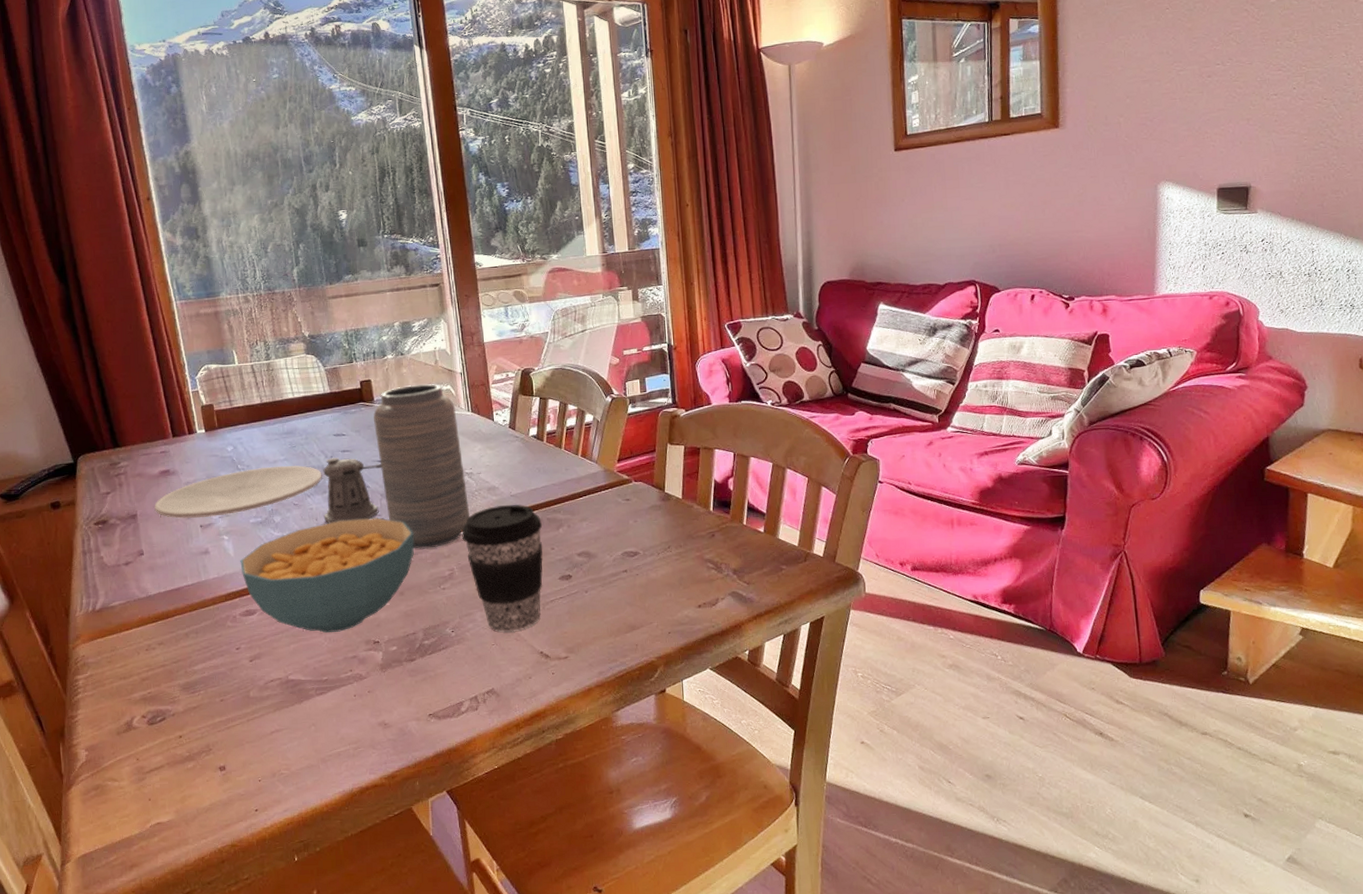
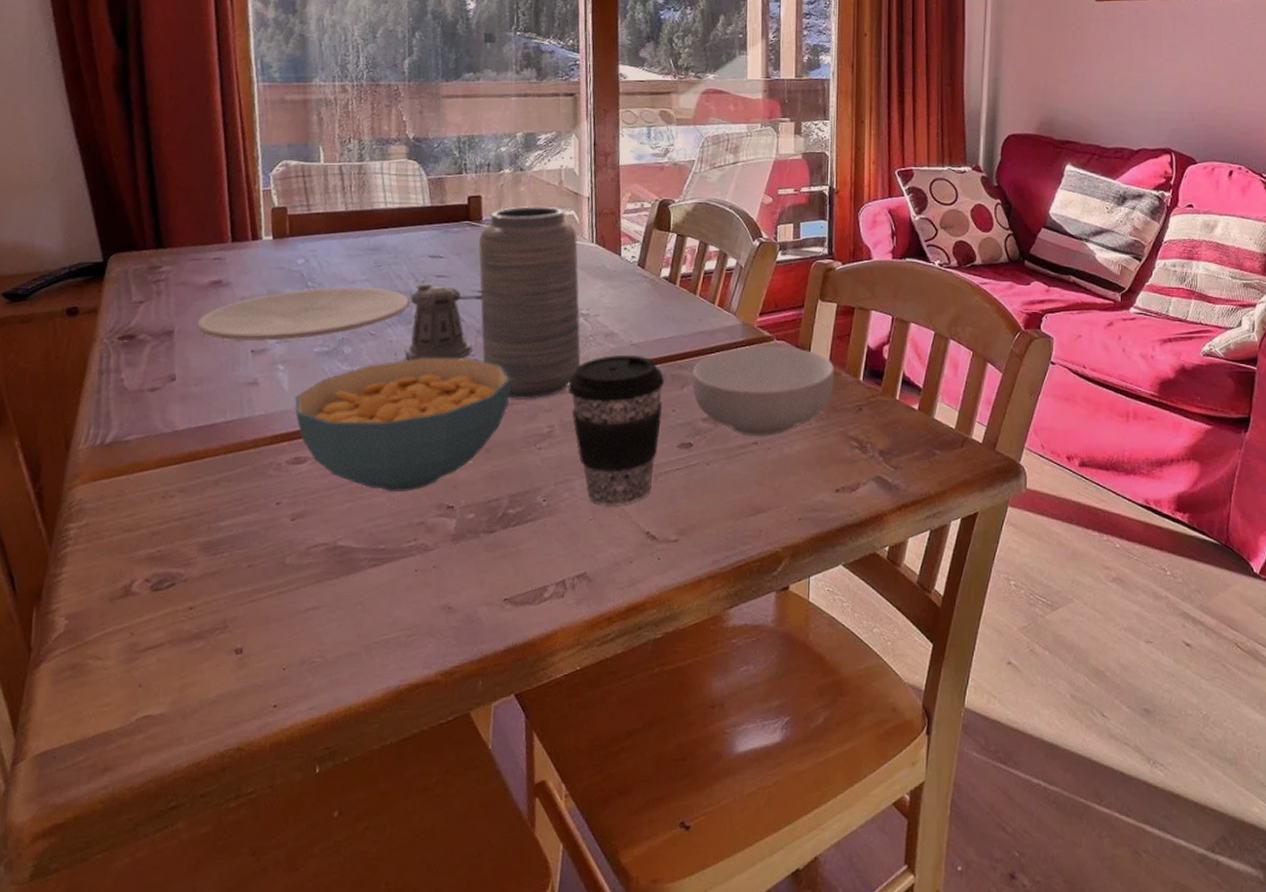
cereal bowl: none [565,487,689,565] -> present [692,347,835,436]

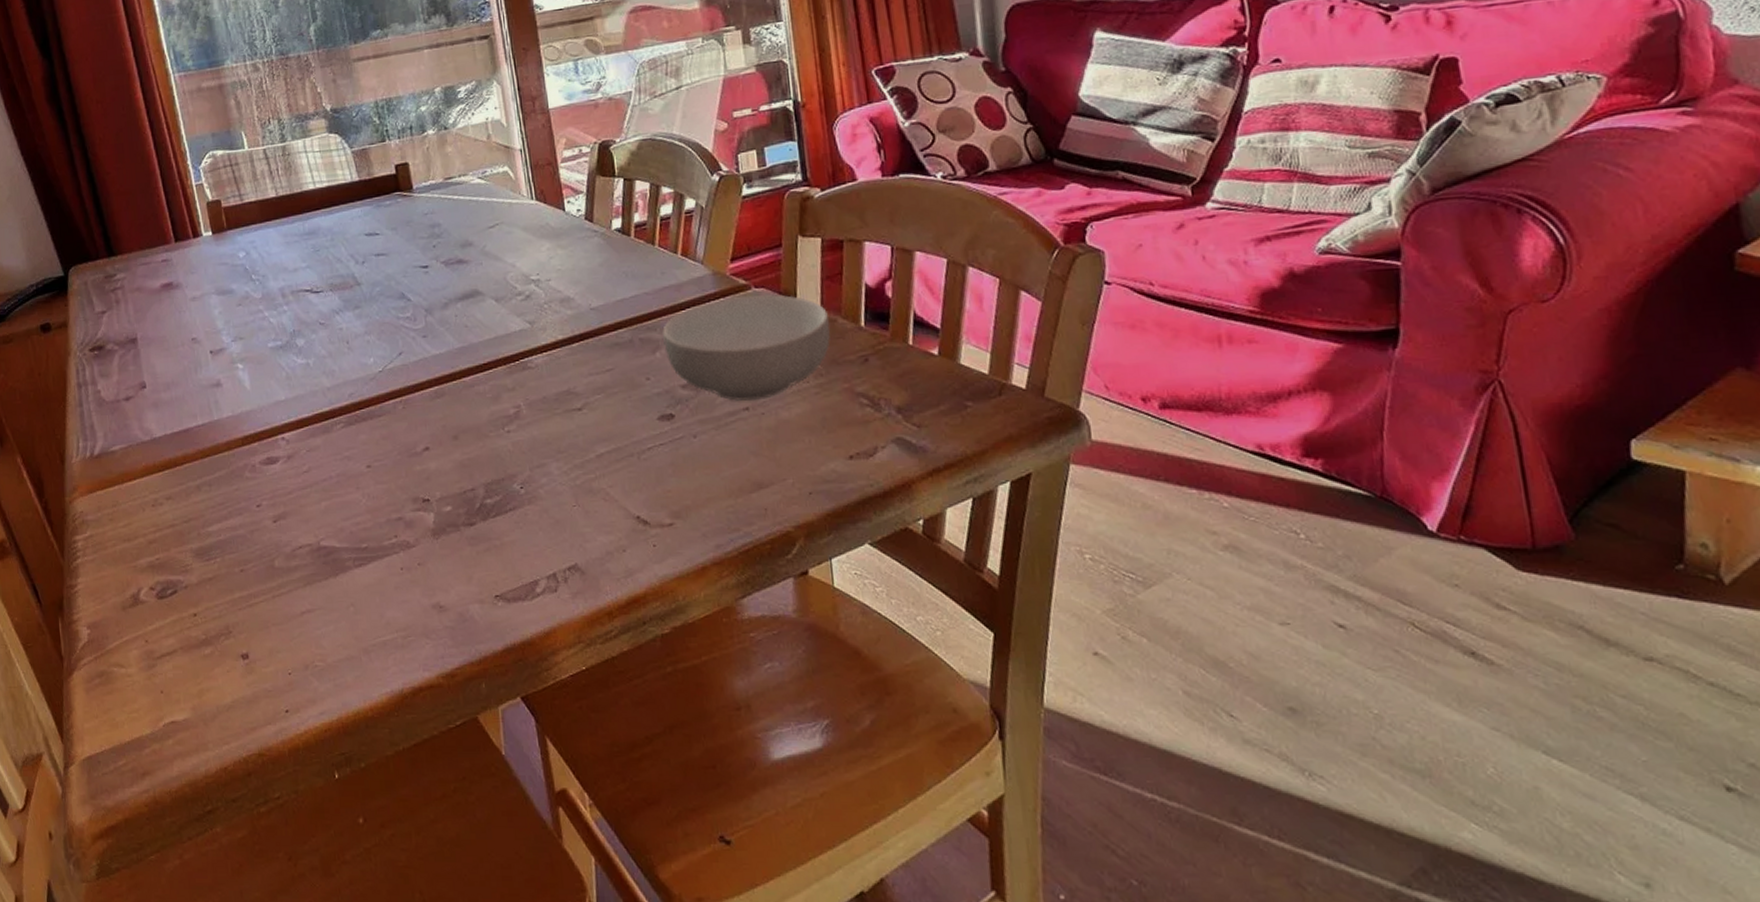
plate: present [197,286,409,341] -> none [156,273,353,343]
cereal bowl: present [294,357,511,491] -> none [258,339,469,487]
pepper shaker: present [404,283,482,361] -> none [353,263,426,348]
vase: present [478,206,581,399] -> none [412,165,539,380]
coffee cup: present [568,354,665,506] -> none [528,320,636,490]

